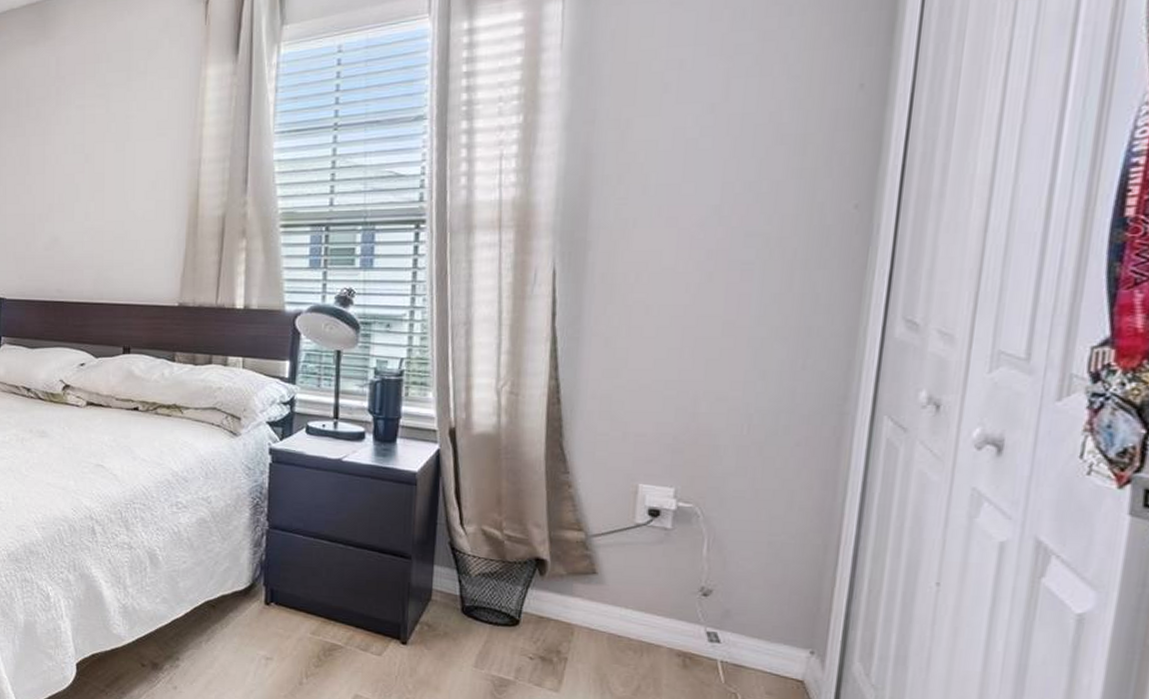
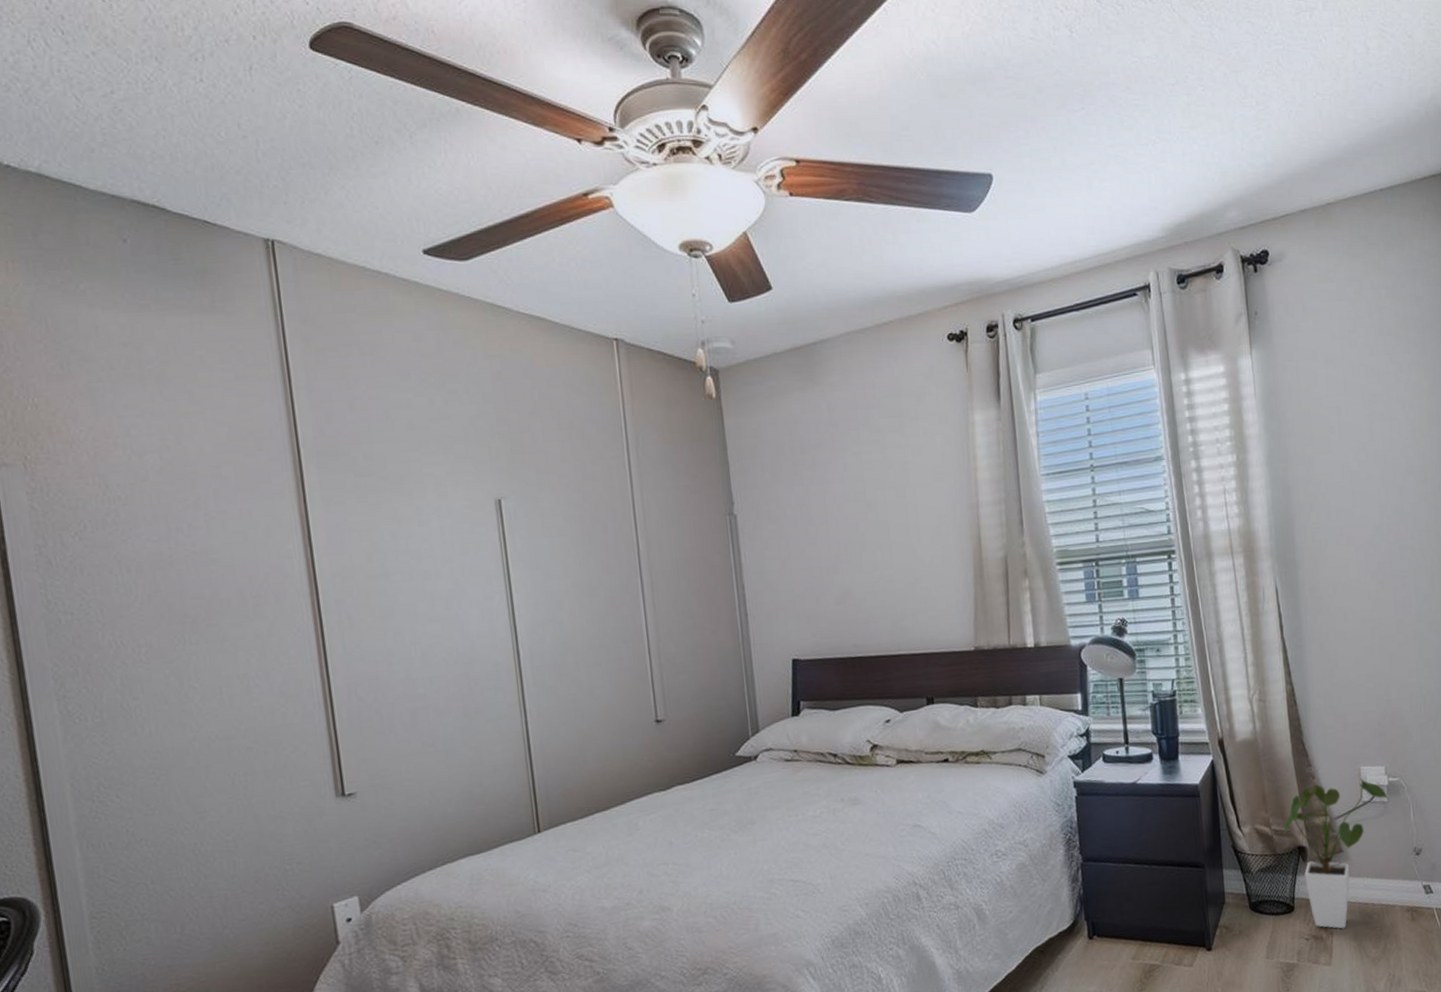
house plant: none [519,495,673,657] -> present [1284,778,1388,929]

